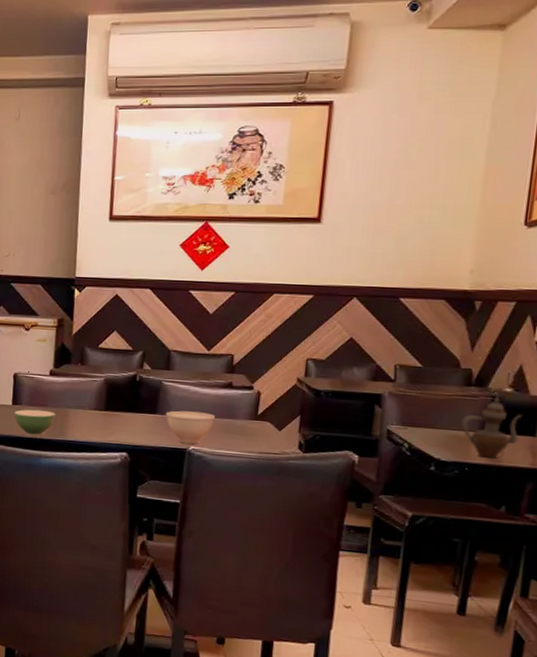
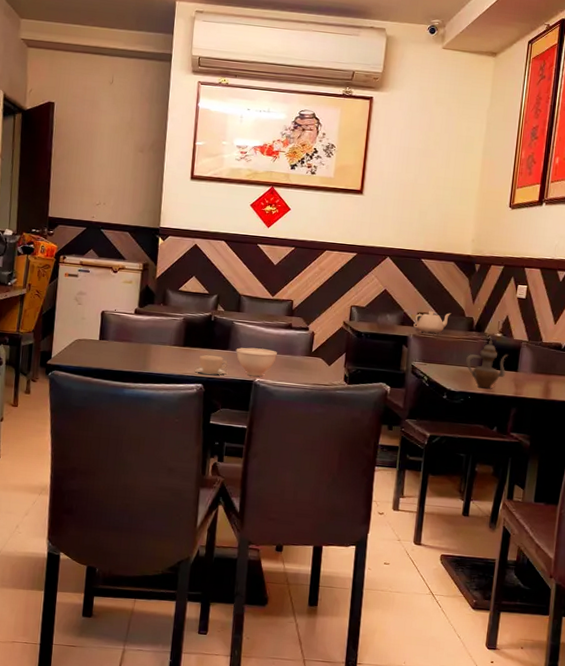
bowl: present [13,409,56,438] -> none [100,344,140,370]
teacup: none [119,420,156,442] -> present [195,355,228,375]
teapot: none [389,362,442,391] -> present [413,311,452,335]

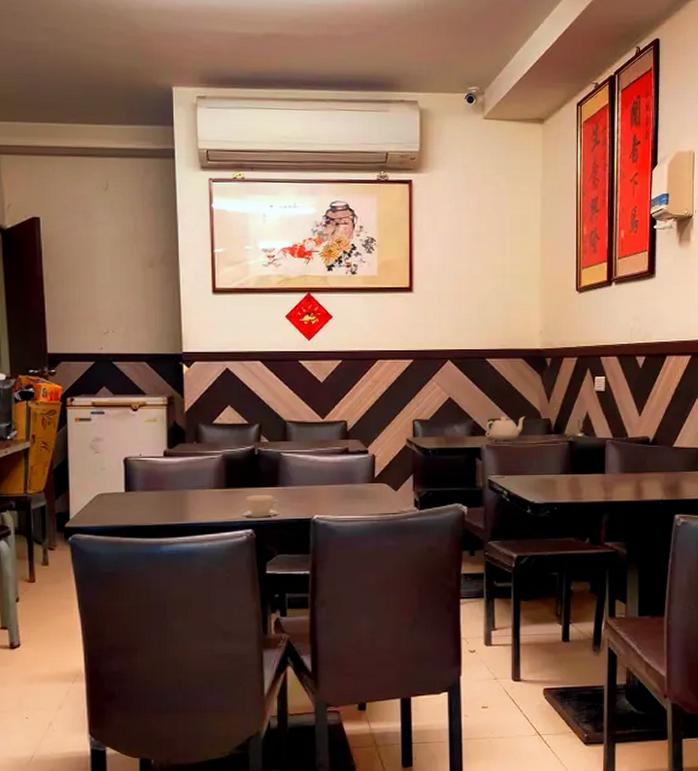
bowl: present [235,347,277,377] -> none [287,480,335,513]
teapot: present [466,339,509,389] -> none [548,440,594,497]

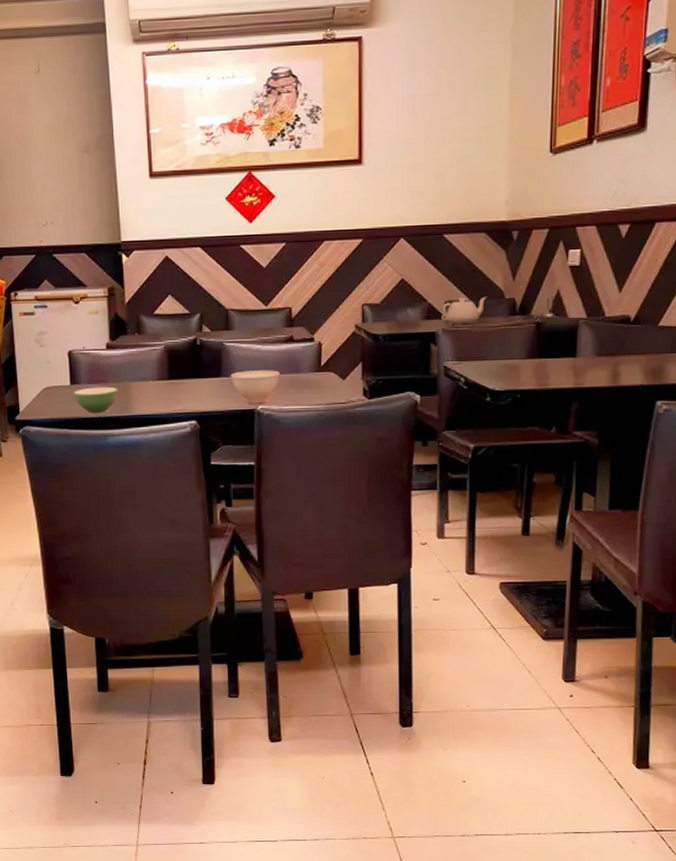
bowl: none [127,494,174,524] -> present [73,386,119,416]
teacup: present [242,495,279,517] -> none [186,386,223,408]
bowl: none [287,480,335,513] -> present [230,370,280,404]

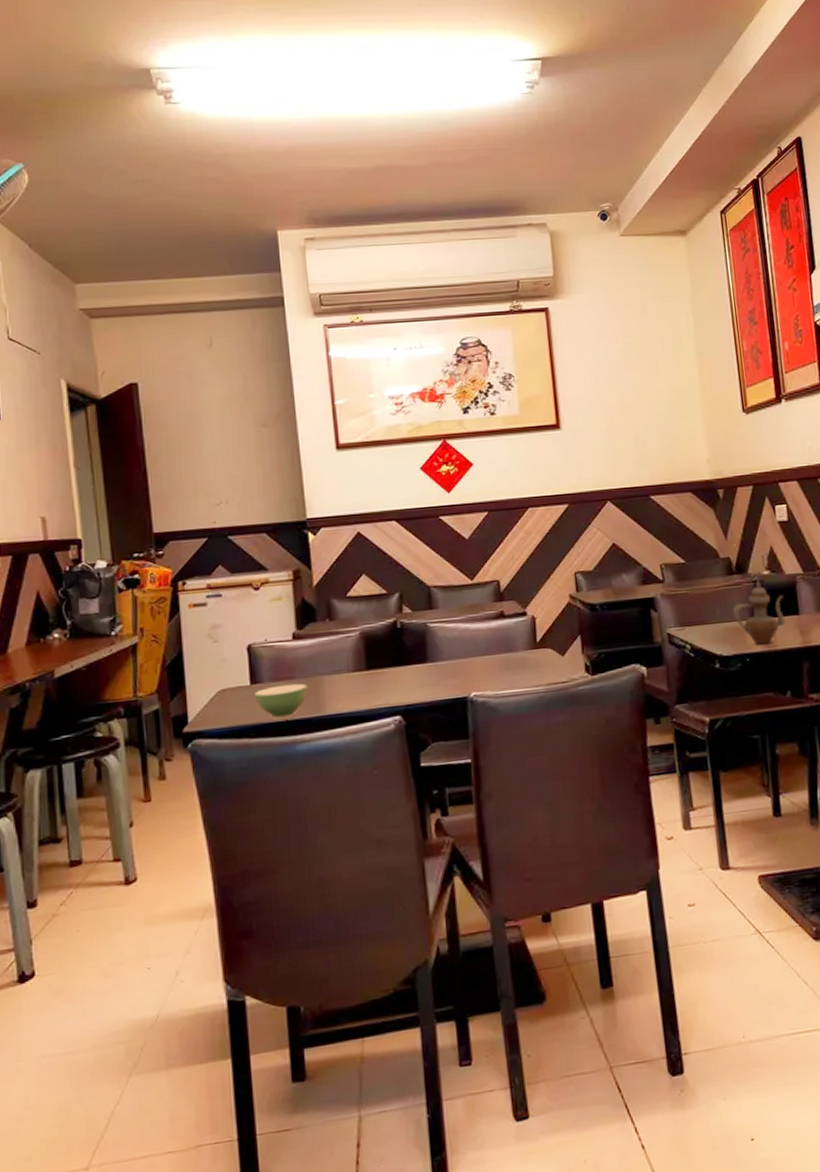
bowl: present [230,370,280,404] -> none [437,650,493,691]
teapot: present [441,296,488,326] -> none [658,557,702,590]
teapot: none [511,321,564,383] -> present [733,580,786,645]

